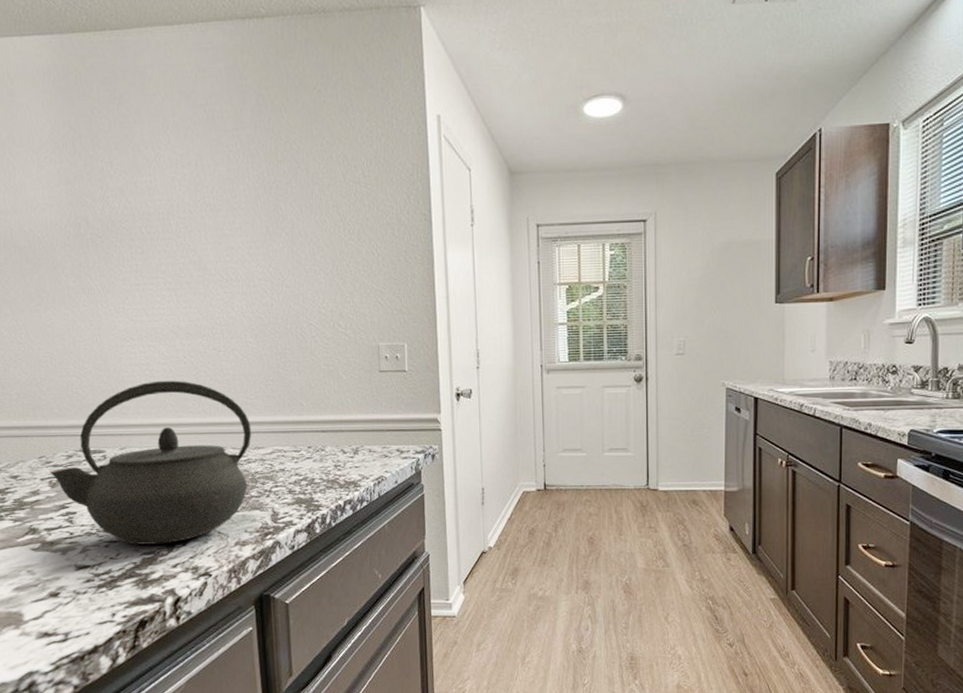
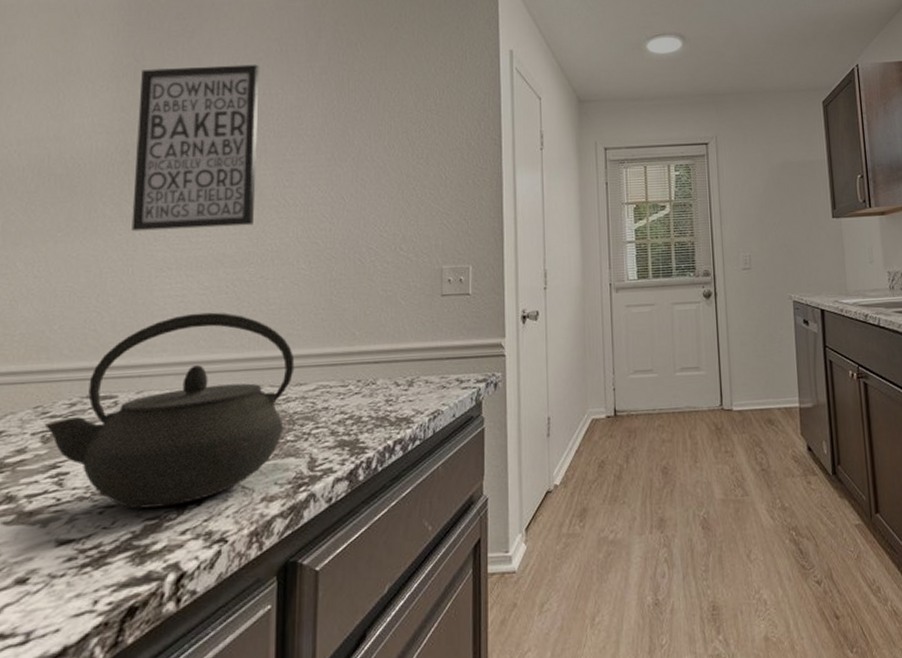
wall art: none [79,133,201,303] -> present [131,64,260,232]

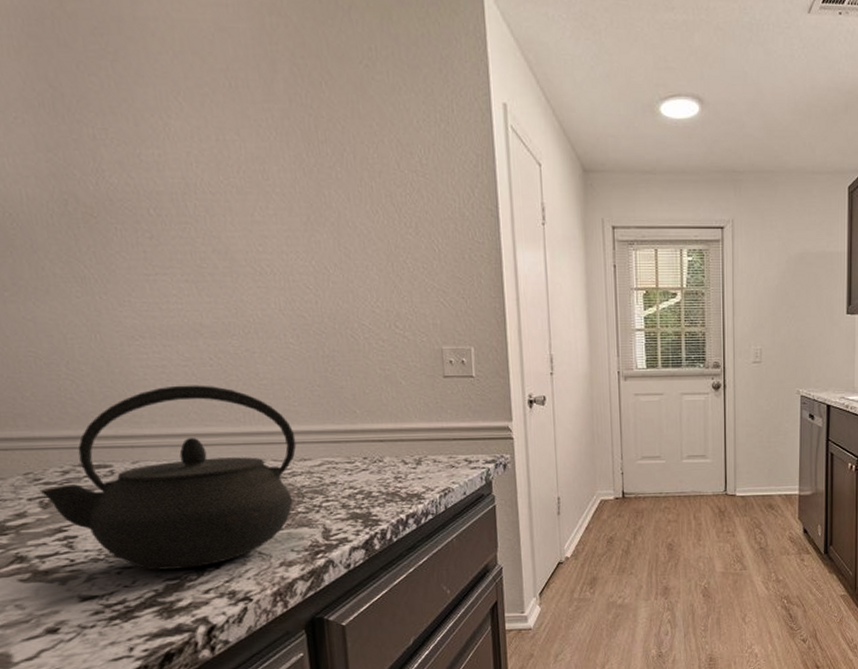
wall art: present [131,64,260,232] -> none [61,99,229,294]

